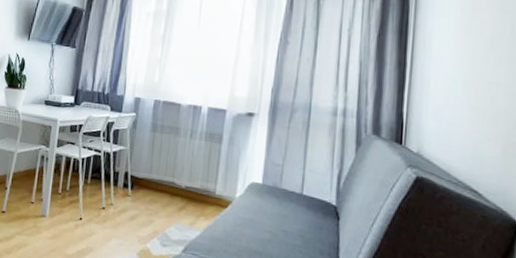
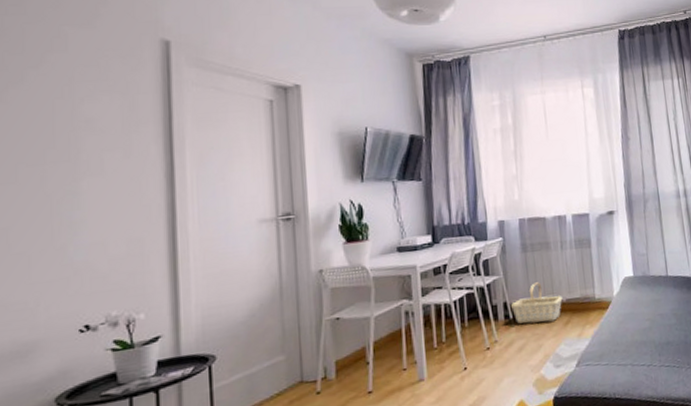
basket: none [130,162,182,203] -> present [510,282,563,324]

